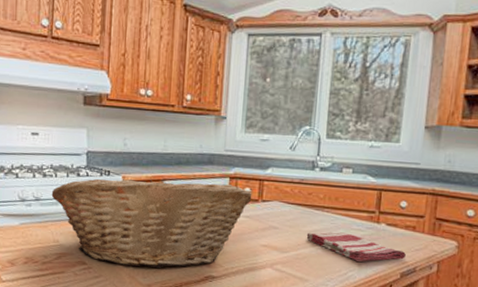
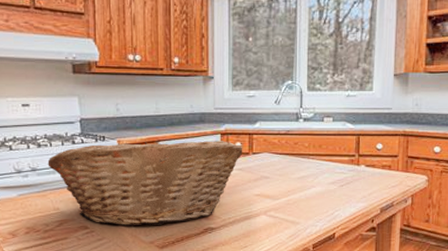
dish towel: present [306,232,406,263] -> none [295,176,384,203]

